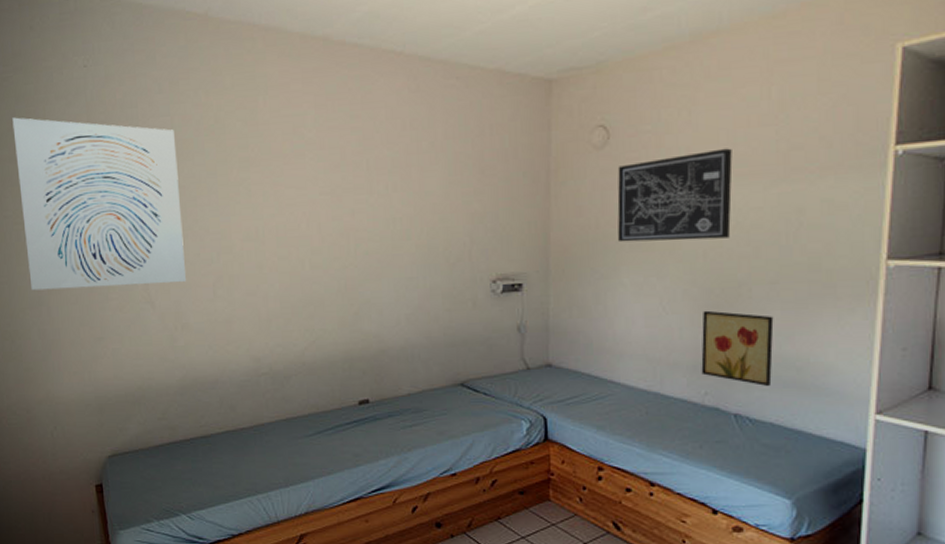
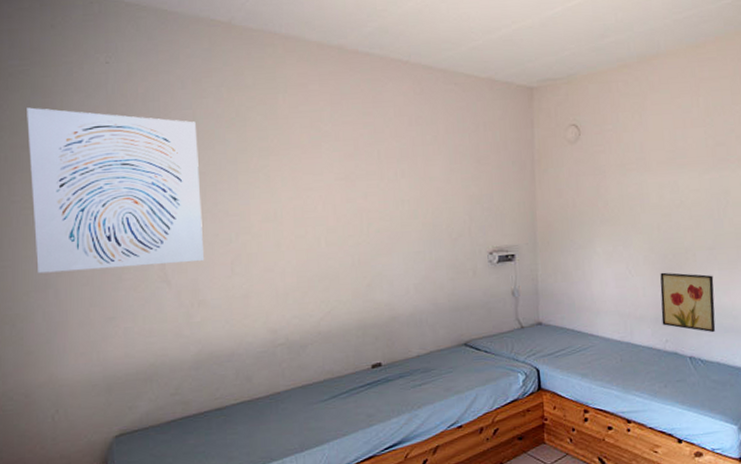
wall art: present [617,148,733,243] -> none [588,143,677,219]

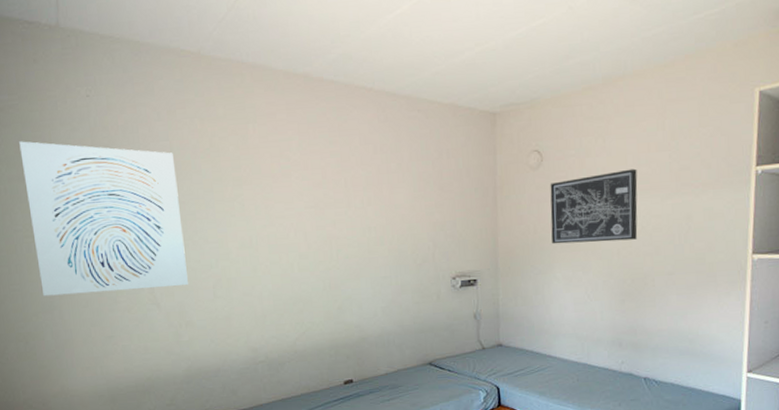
wall art: none [588,143,677,219] -> present [550,168,638,245]
wall art: present [660,272,716,333] -> none [618,297,672,356]

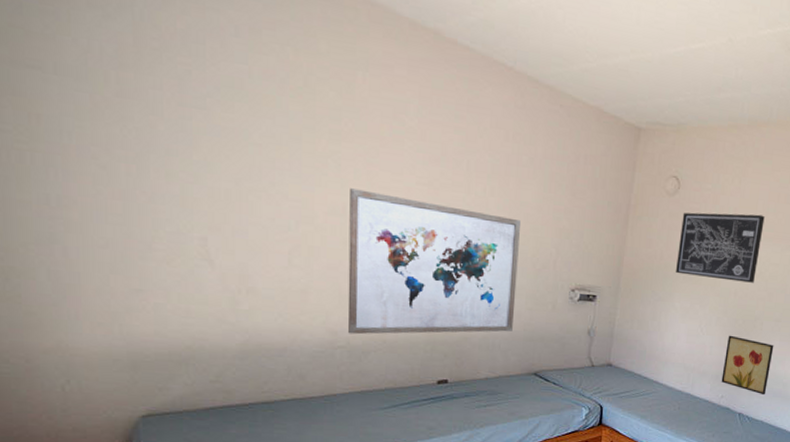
wall art: present [19,141,189,297] -> none [17,11,257,246]
wall art: none [254,221,404,349] -> present [347,188,520,335]
wall art: none [618,297,672,356] -> present [721,335,774,396]

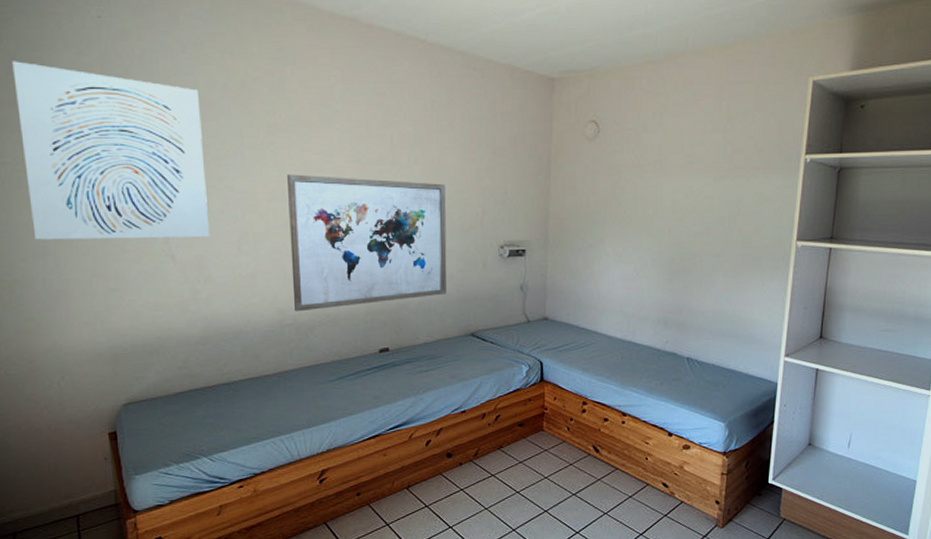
wall art: none [17,11,257,246] -> present [12,61,210,240]
wall art: present [676,212,765,283] -> none [604,147,692,219]
wall art: present [721,335,774,396] -> none [664,276,718,337]

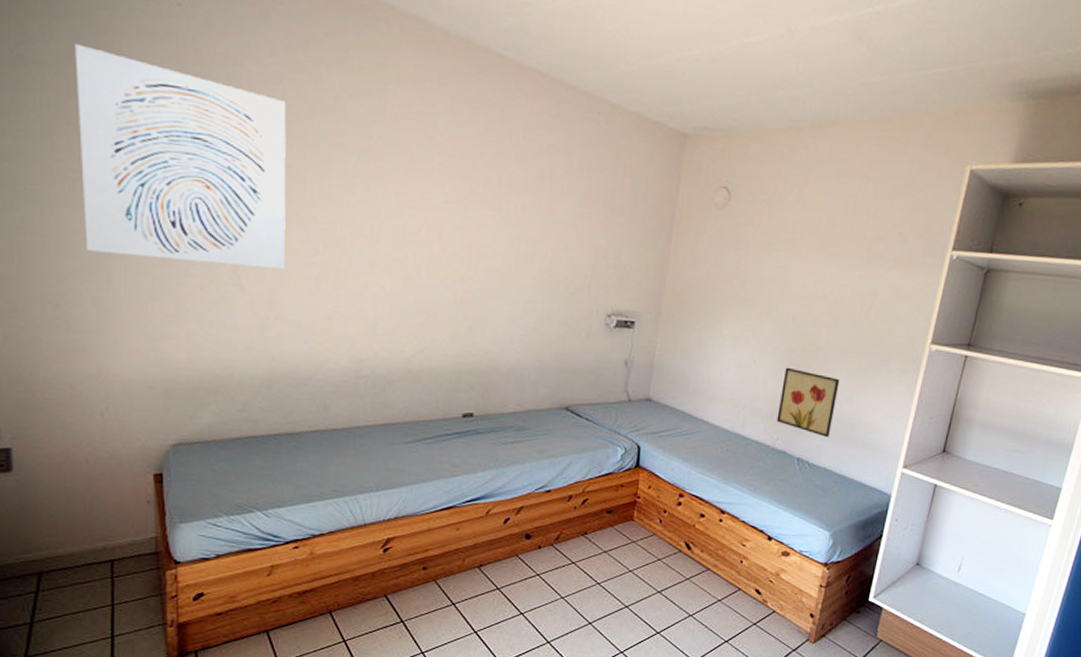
wall art: present [287,174,447,312] -> none [373,209,553,363]
wall art: none [664,276,718,337] -> present [776,367,840,438]

